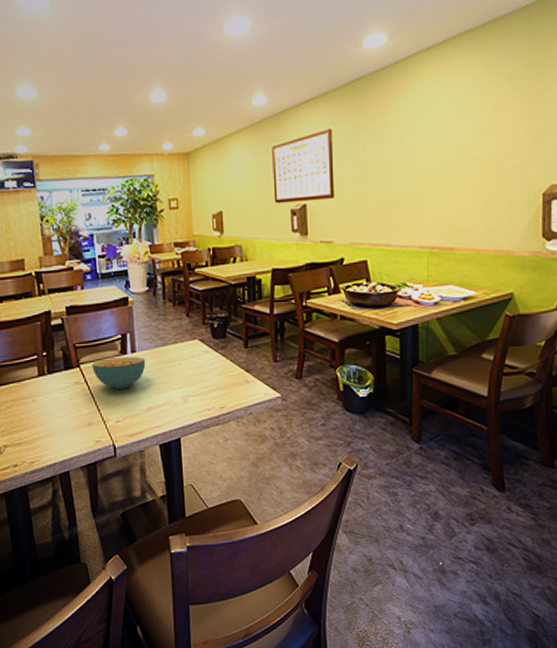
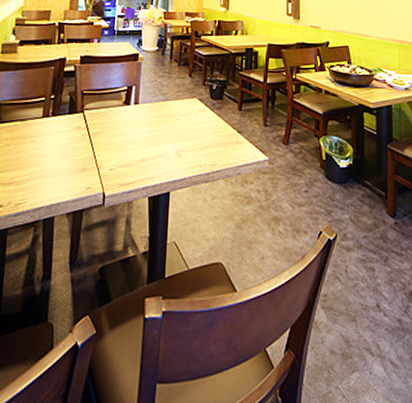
cereal bowl: present [92,356,146,389] -> none [95,106,147,138]

